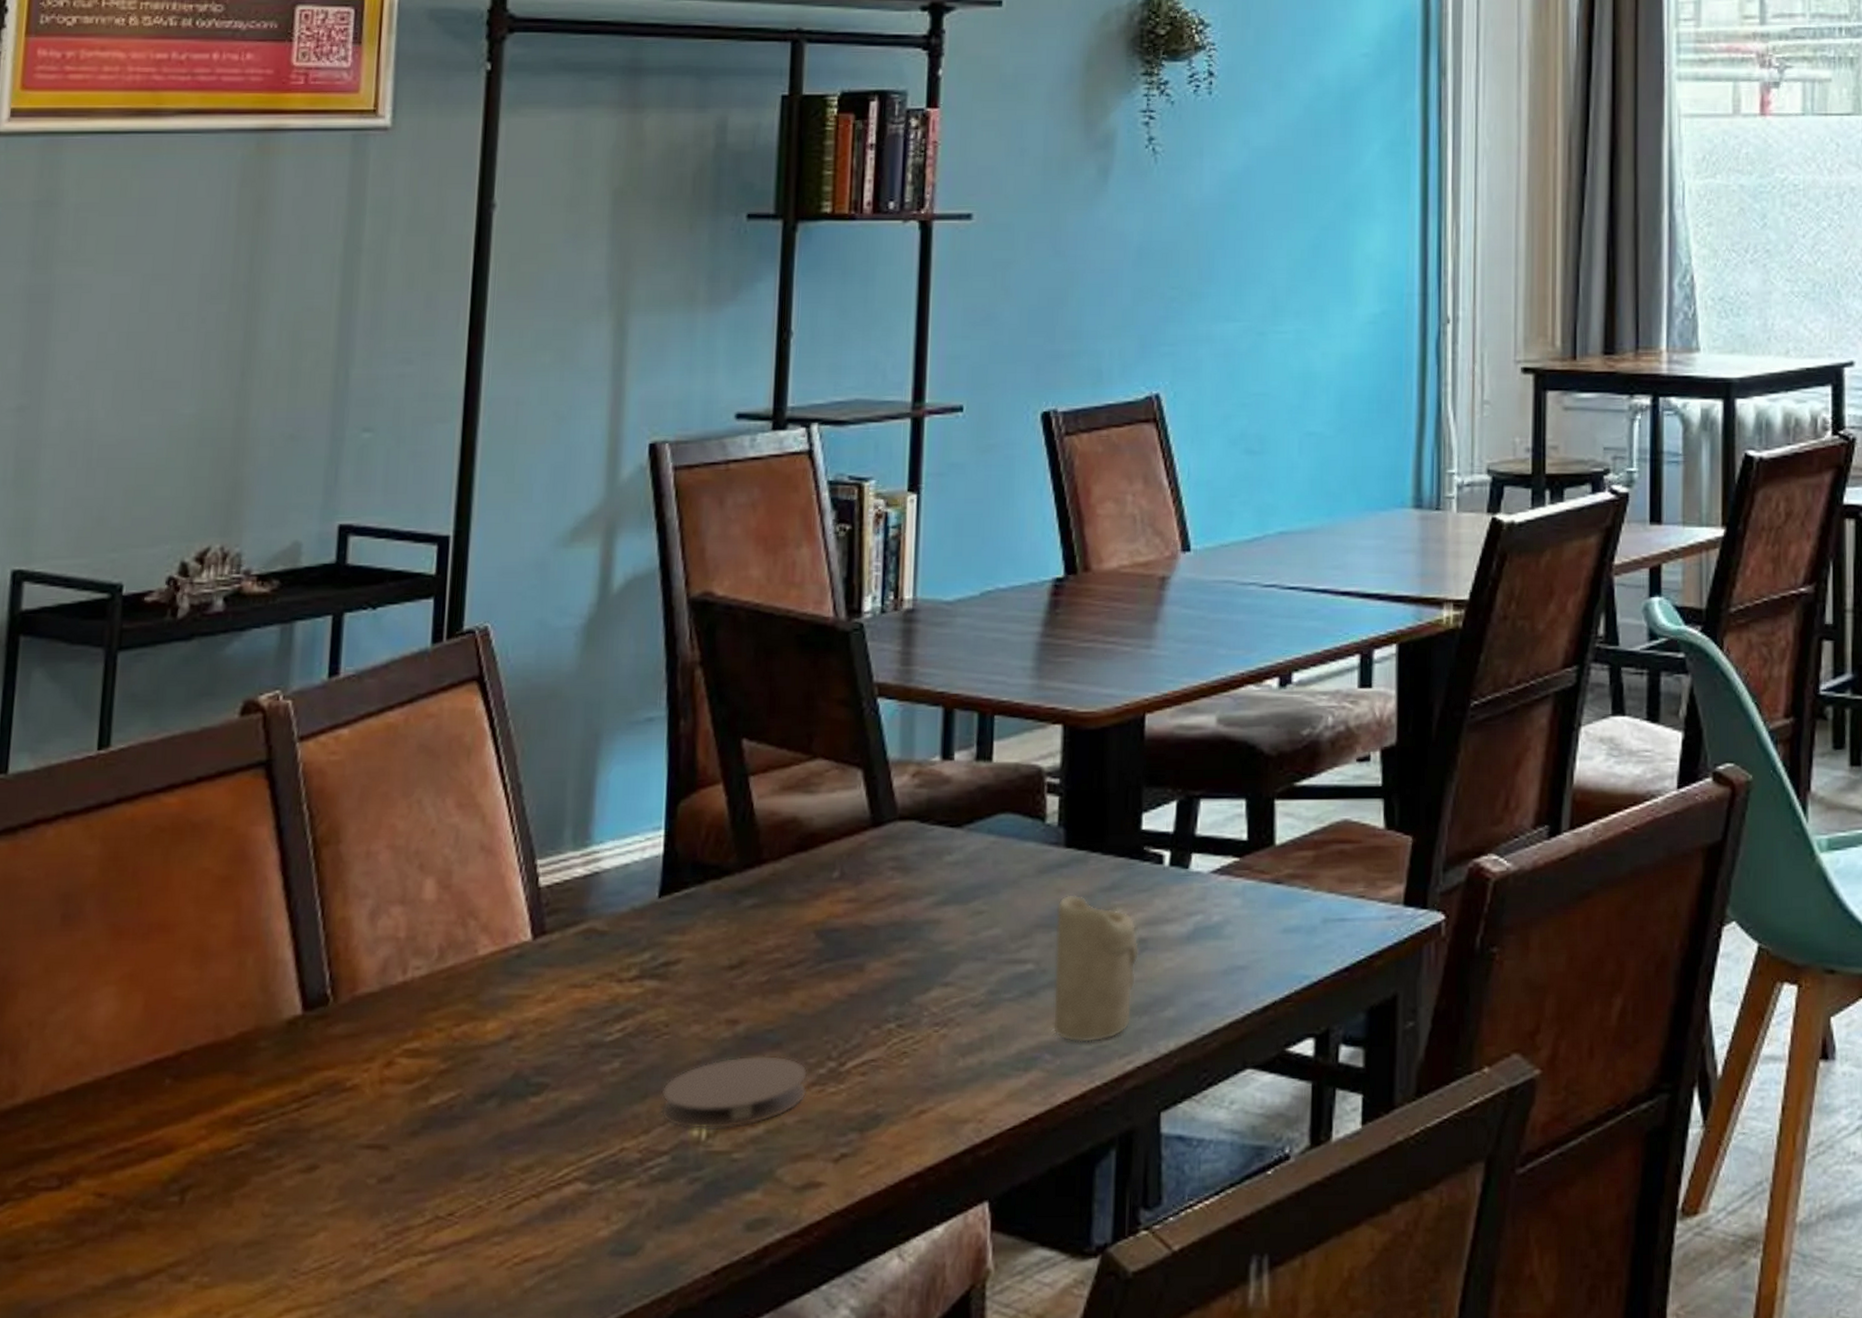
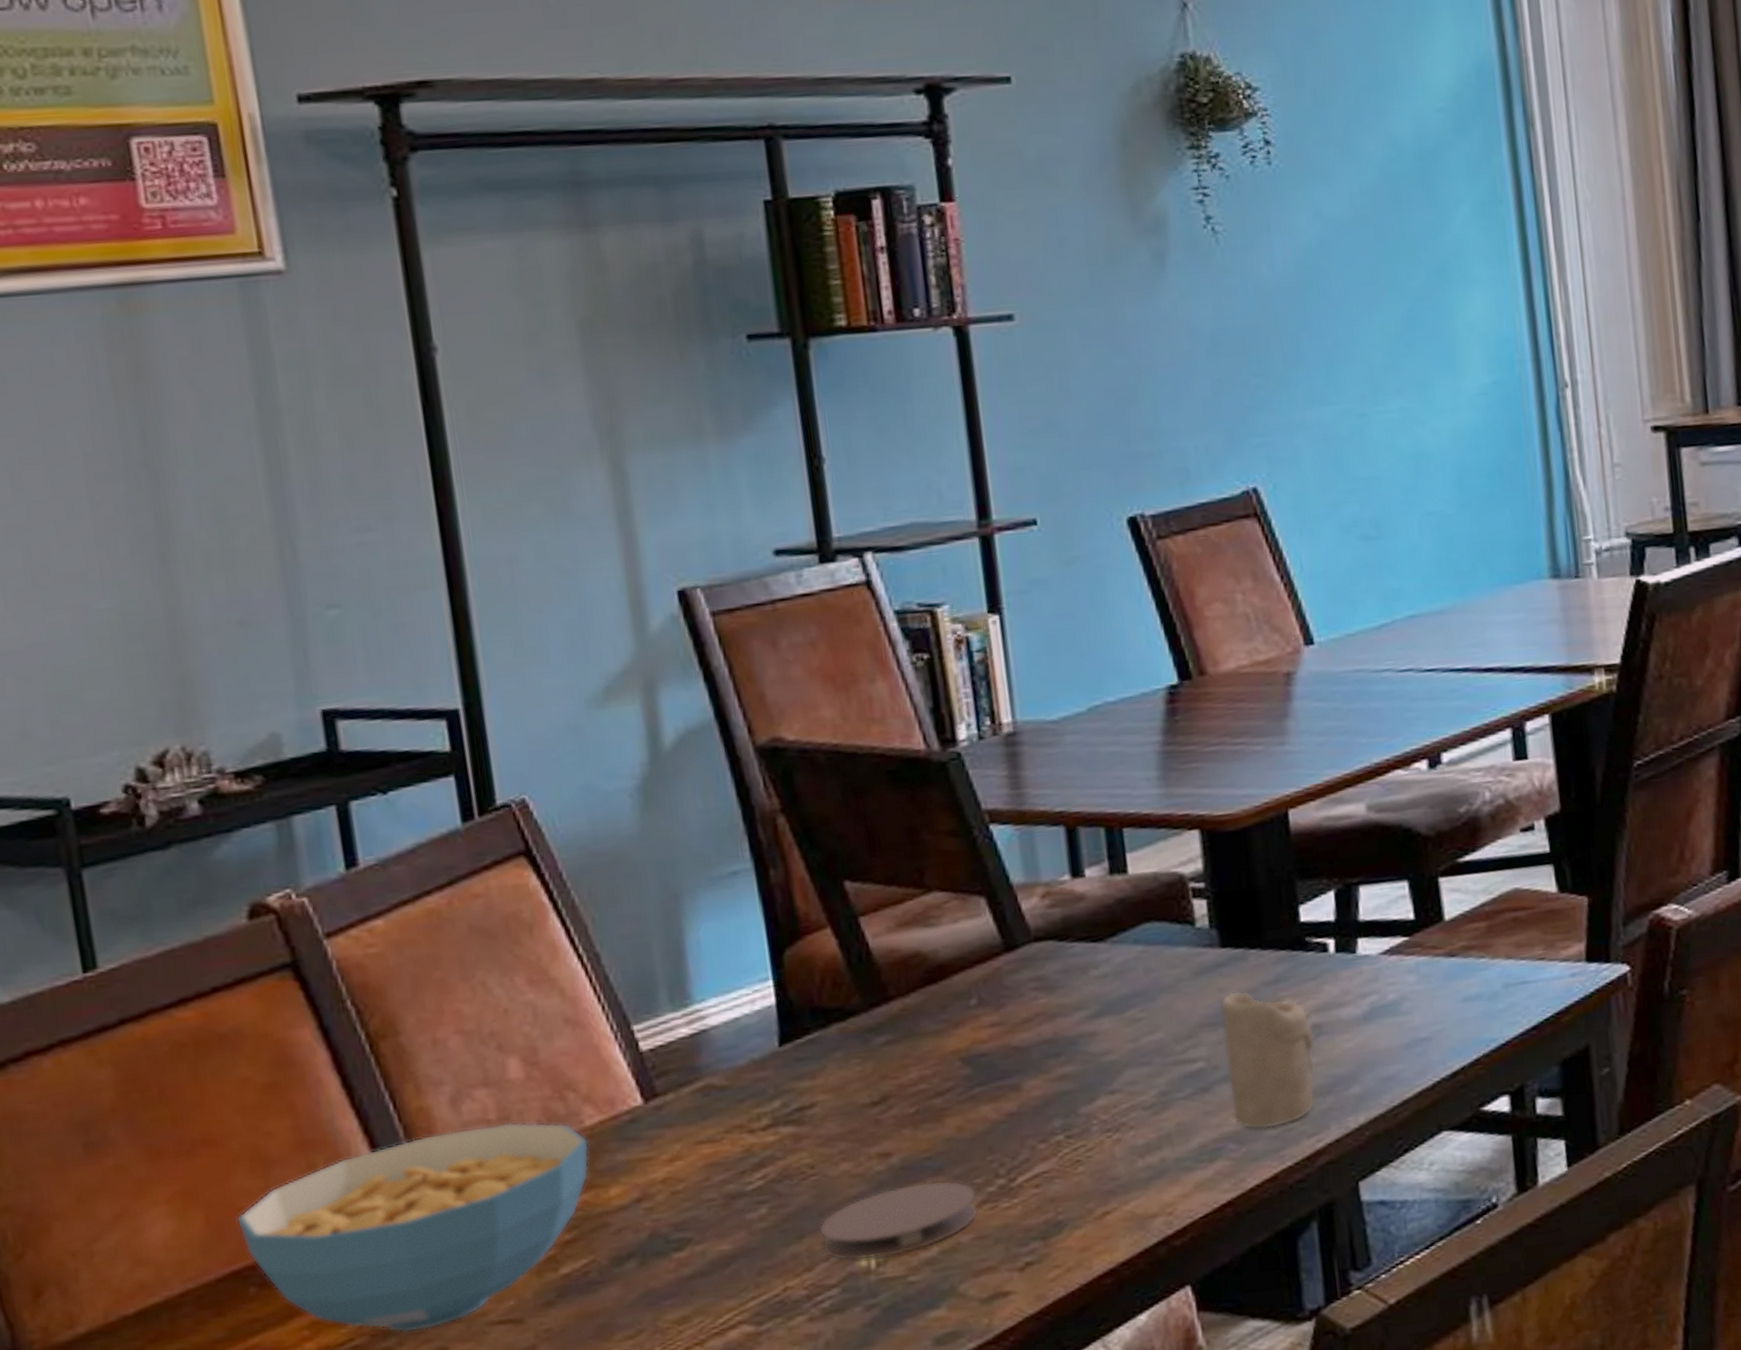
cereal bowl: none [169,943,479,1144] -> present [236,1122,589,1333]

